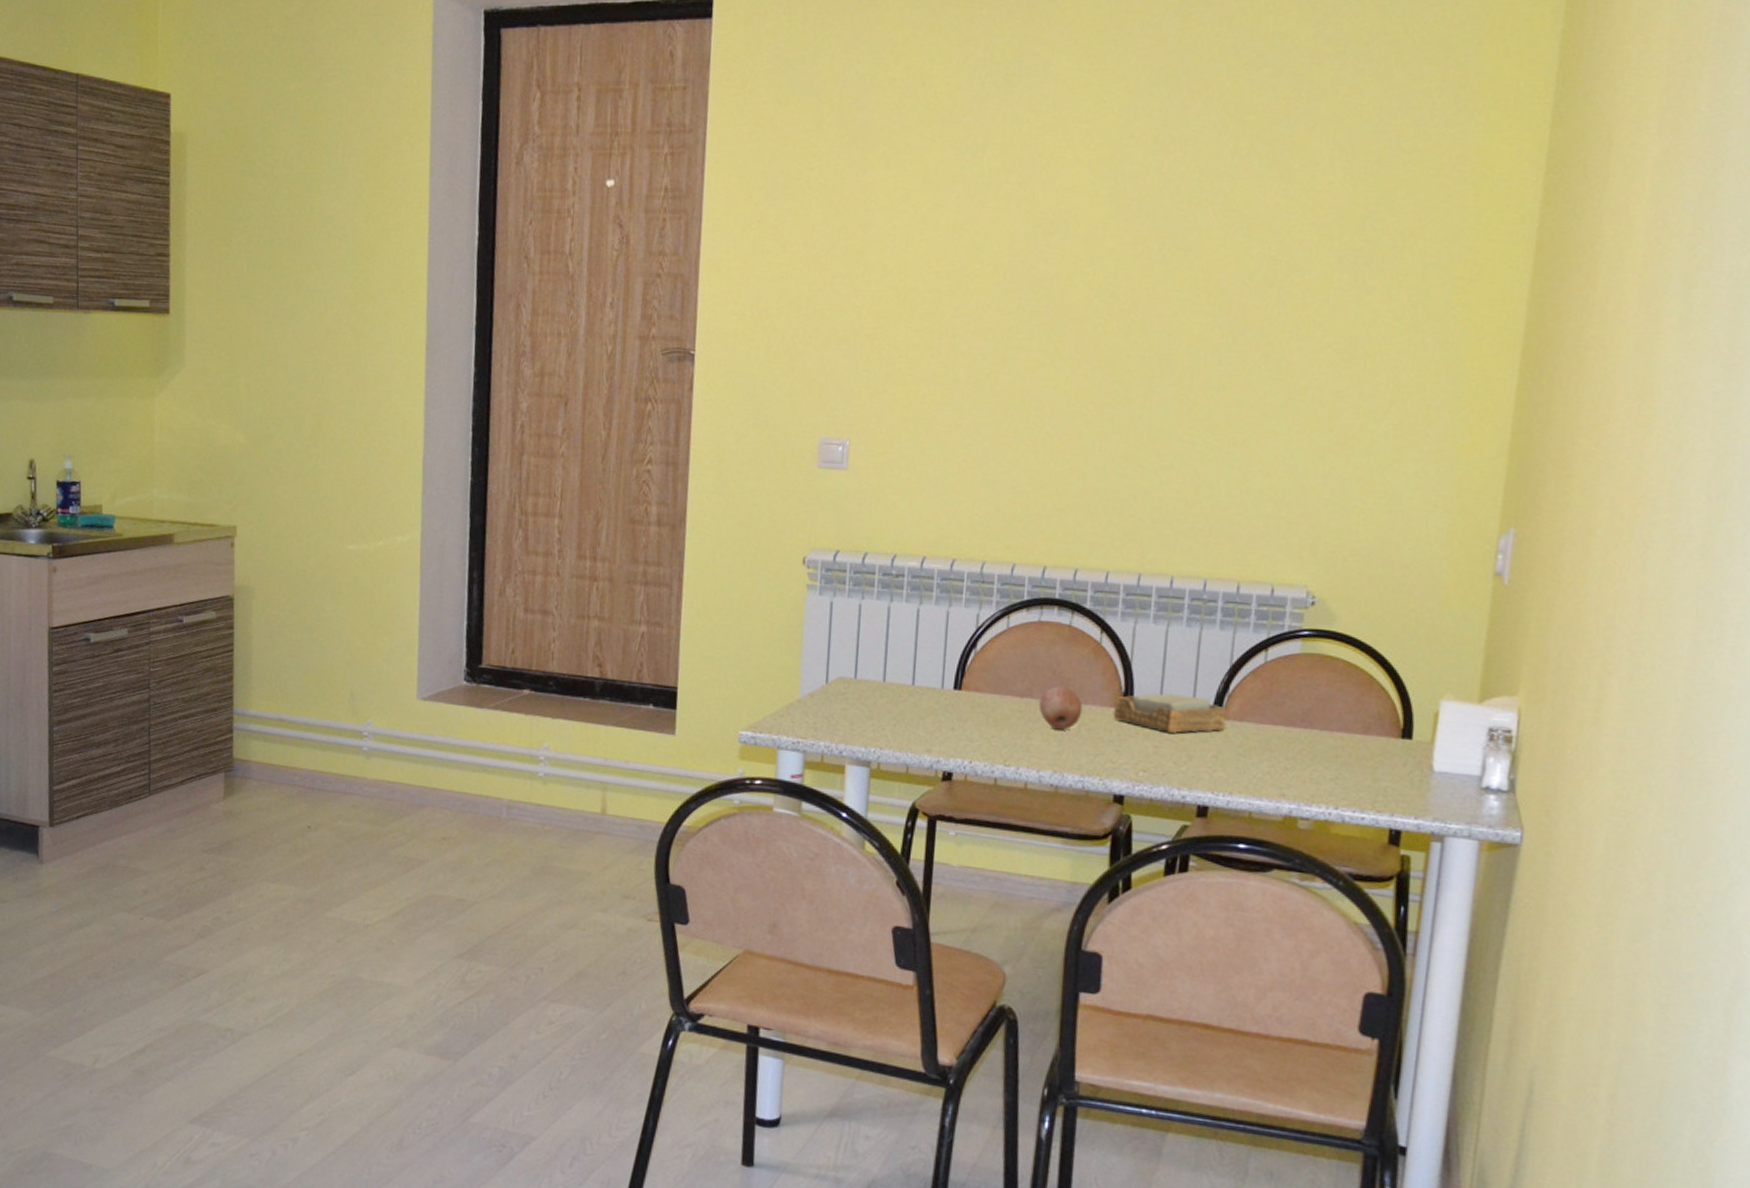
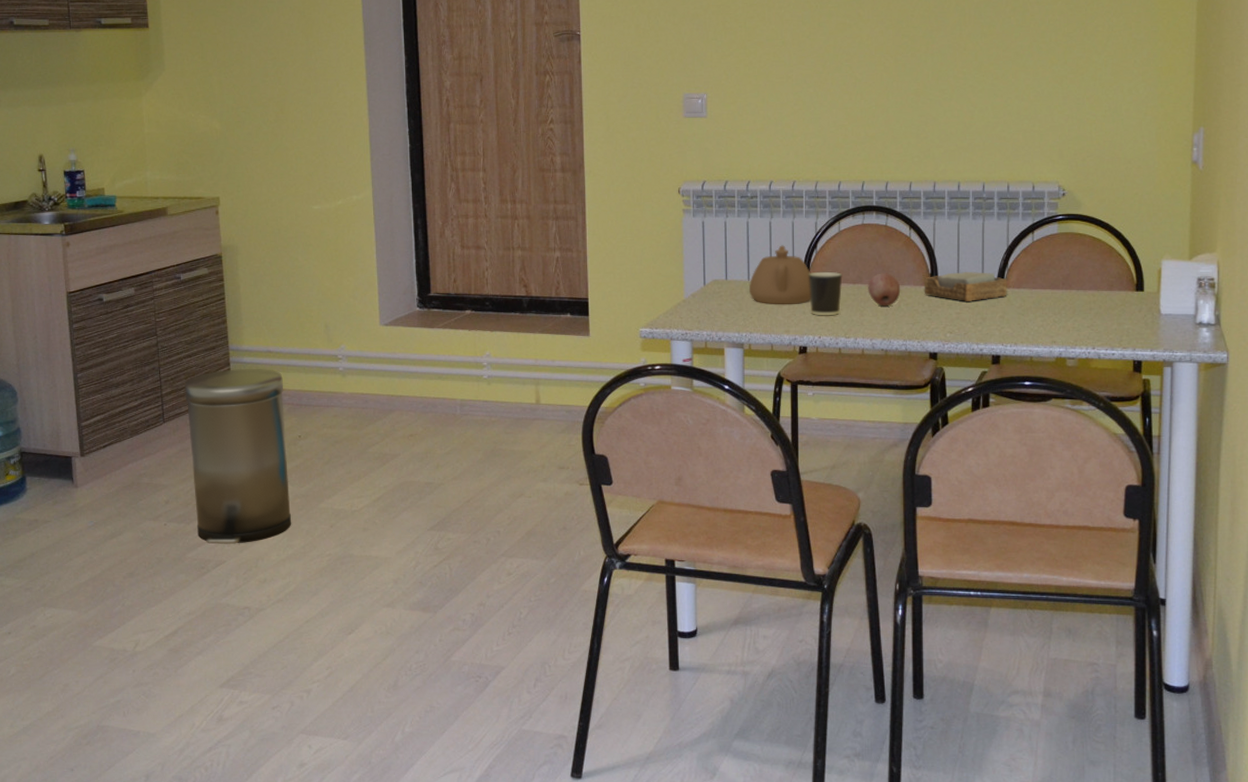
pedal bin: none [176,737,295,951] -> present [184,369,292,544]
teapot: none [883,640,966,718] -> present [748,245,811,305]
mug: none [961,677,1008,736] -> present [808,271,843,316]

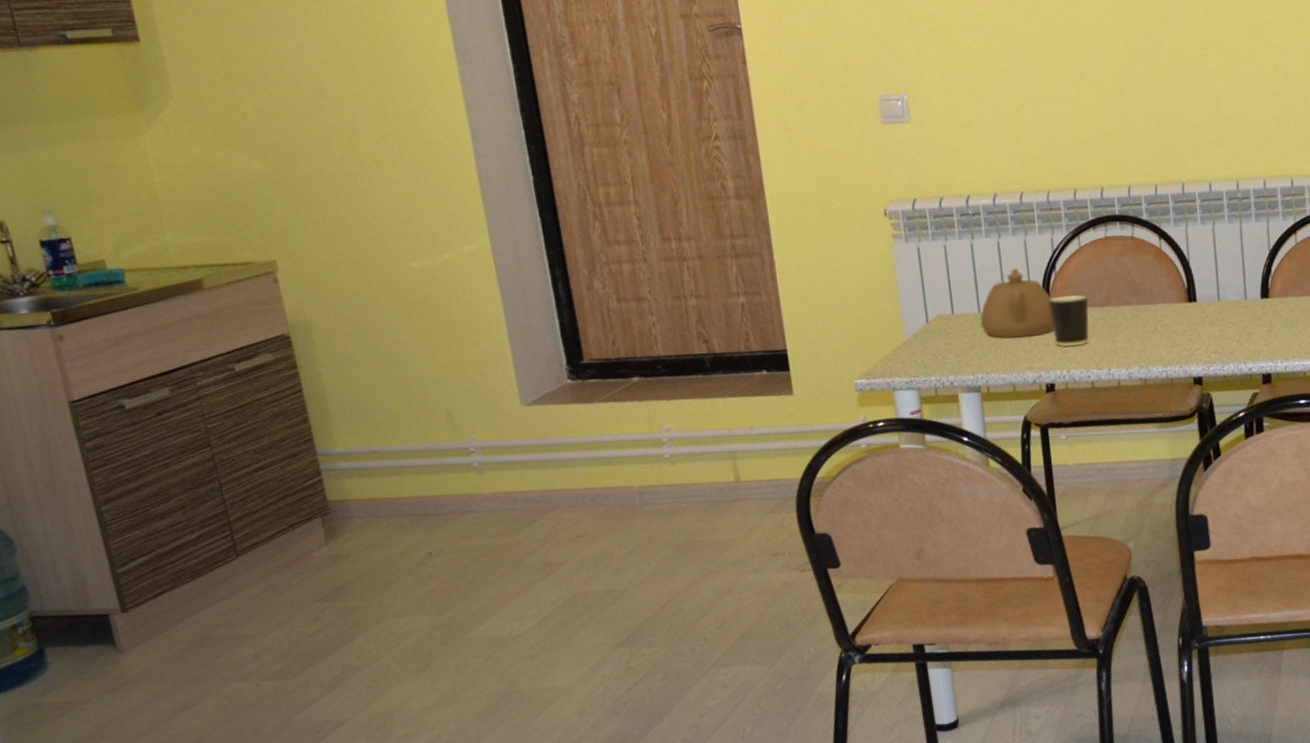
pedal bin: present [184,369,292,544] -> none [260,474,434,701]
fruit: present [868,273,901,307] -> none [1118,291,1156,330]
napkin holder: present [924,272,1007,301] -> none [1180,282,1273,317]

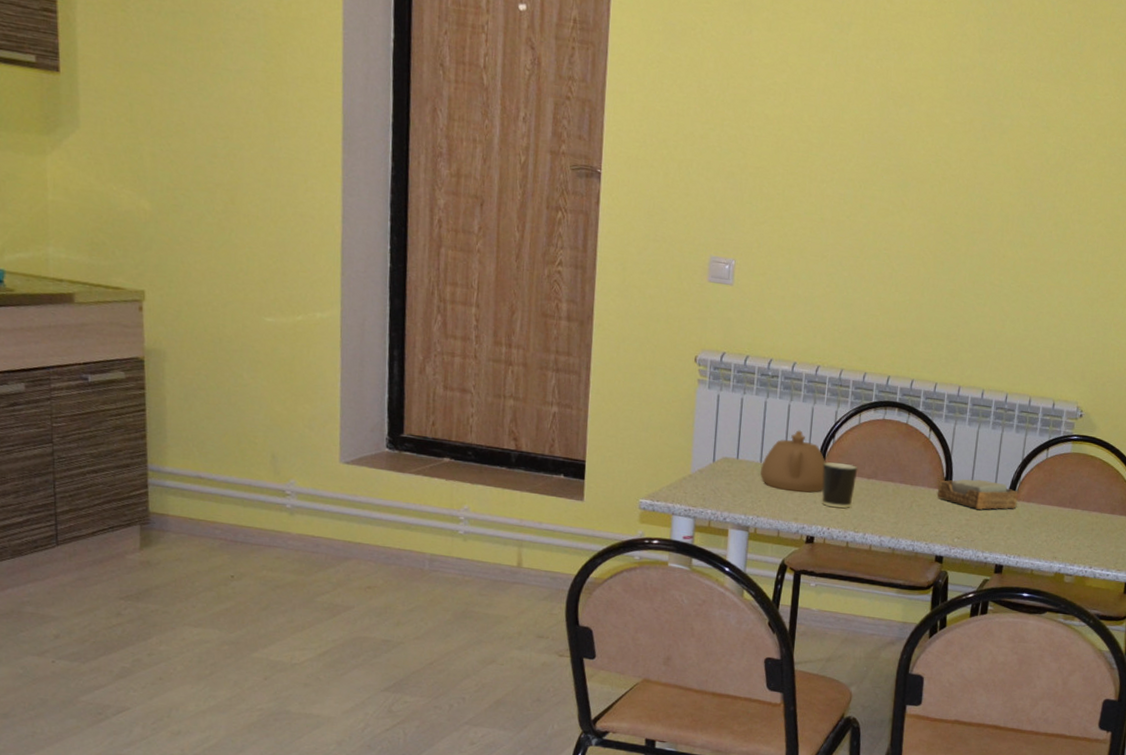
napkin holder: none [1180,282,1273,317] -> present [937,479,1018,510]

